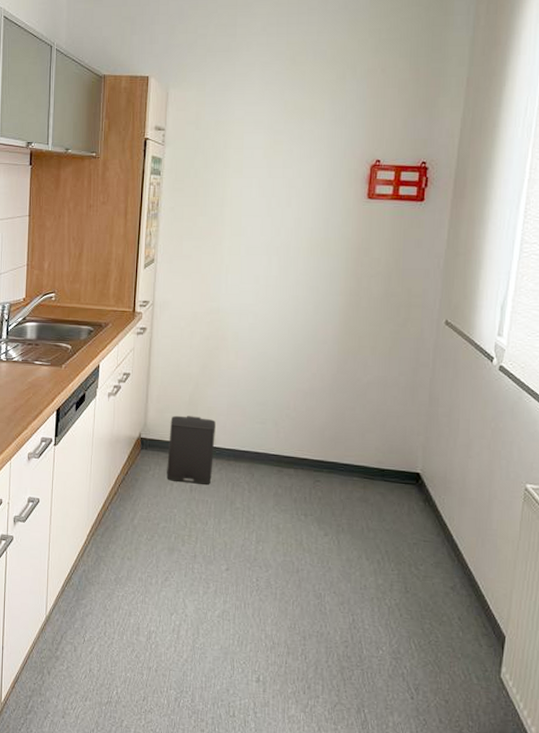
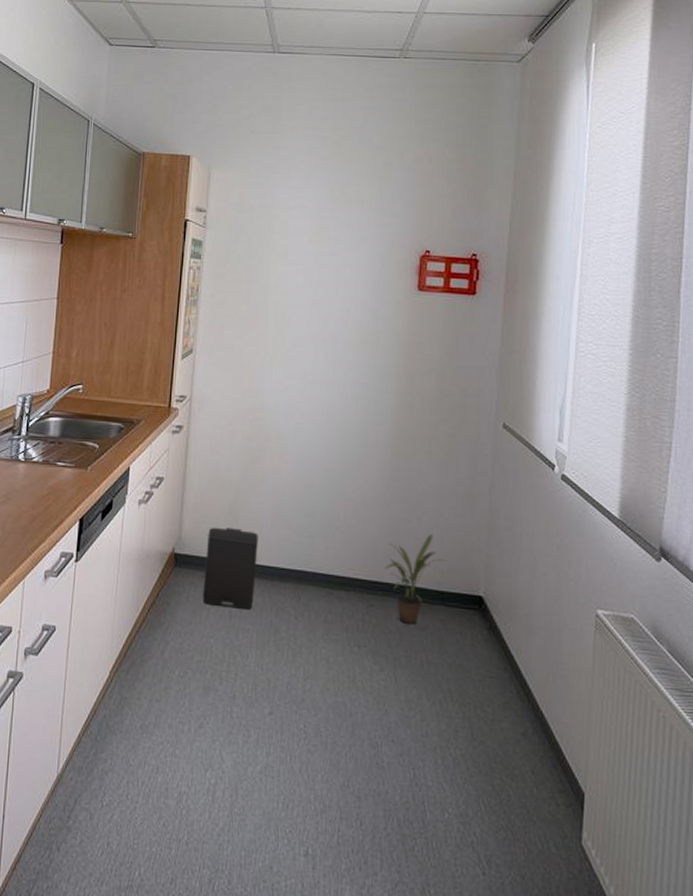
potted plant: none [330,419,387,497] -> present [385,533,446,624]

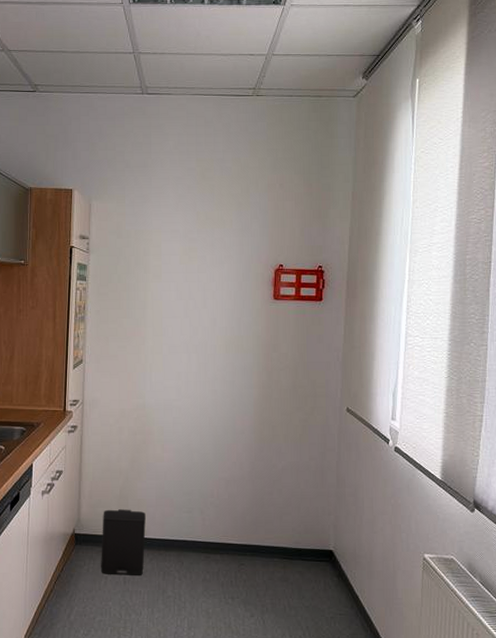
potted plant: present [385,533,446,624] -> none [252,502,302,577]

